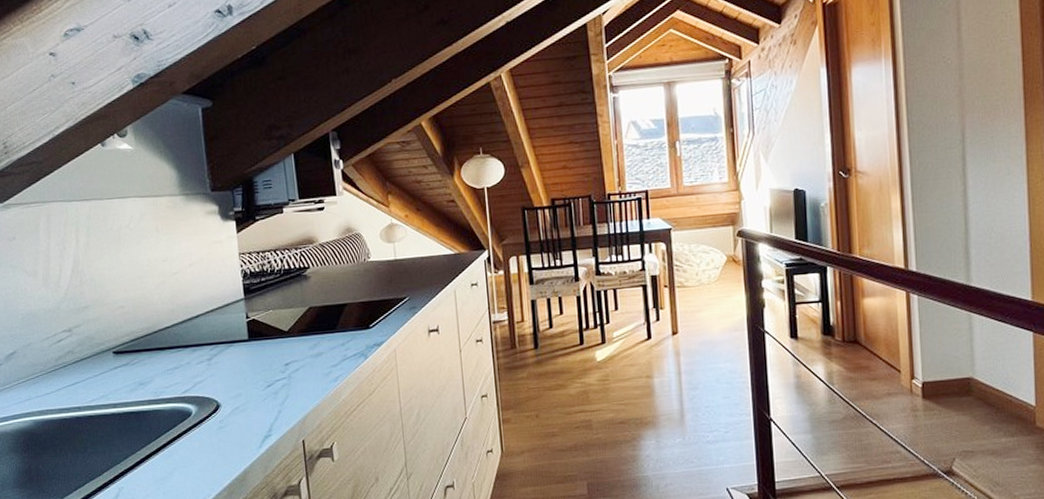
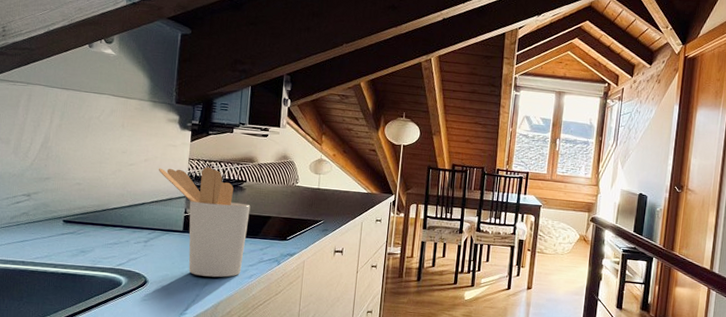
utensil holder: none [206,258,324,389] -> present [158,166,251,278]

